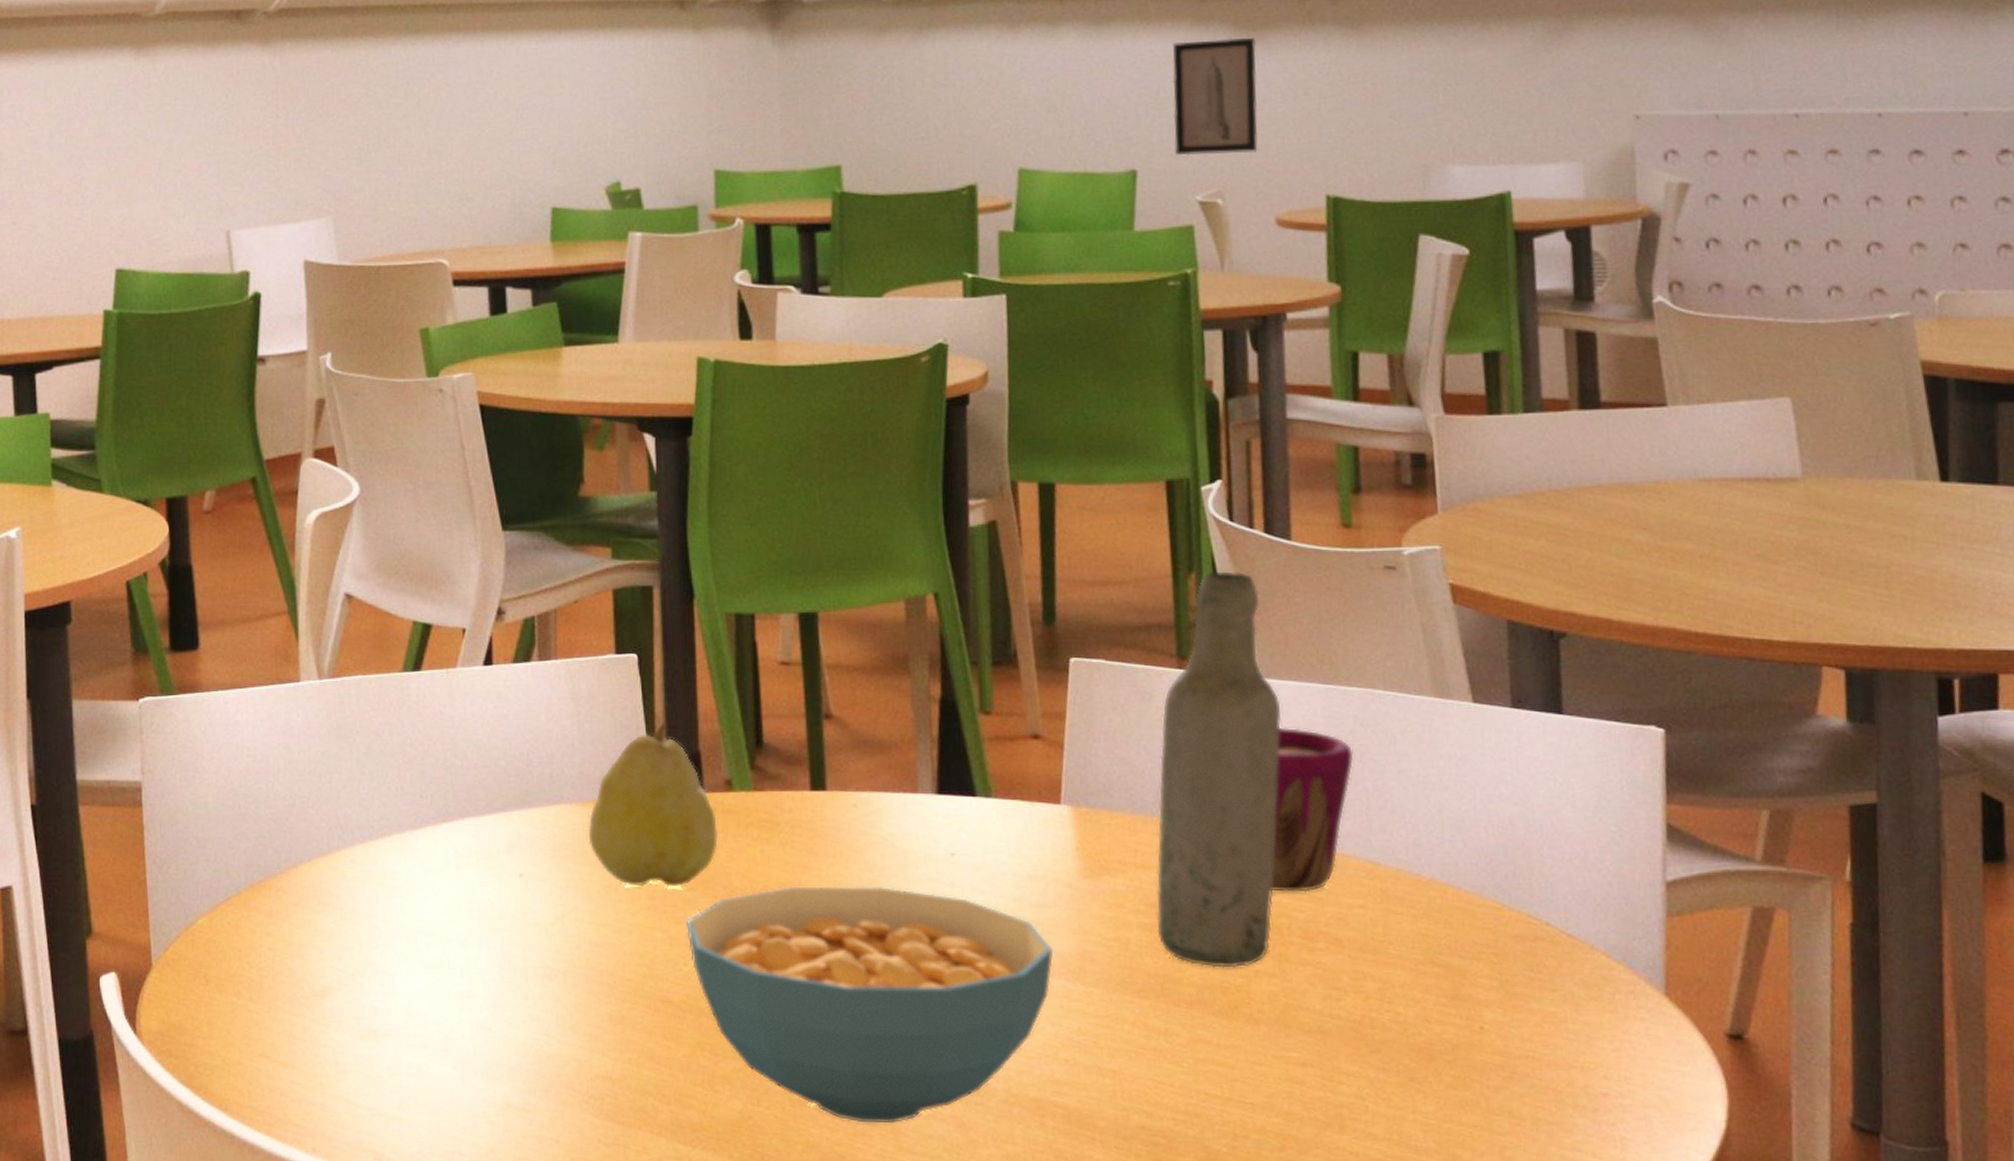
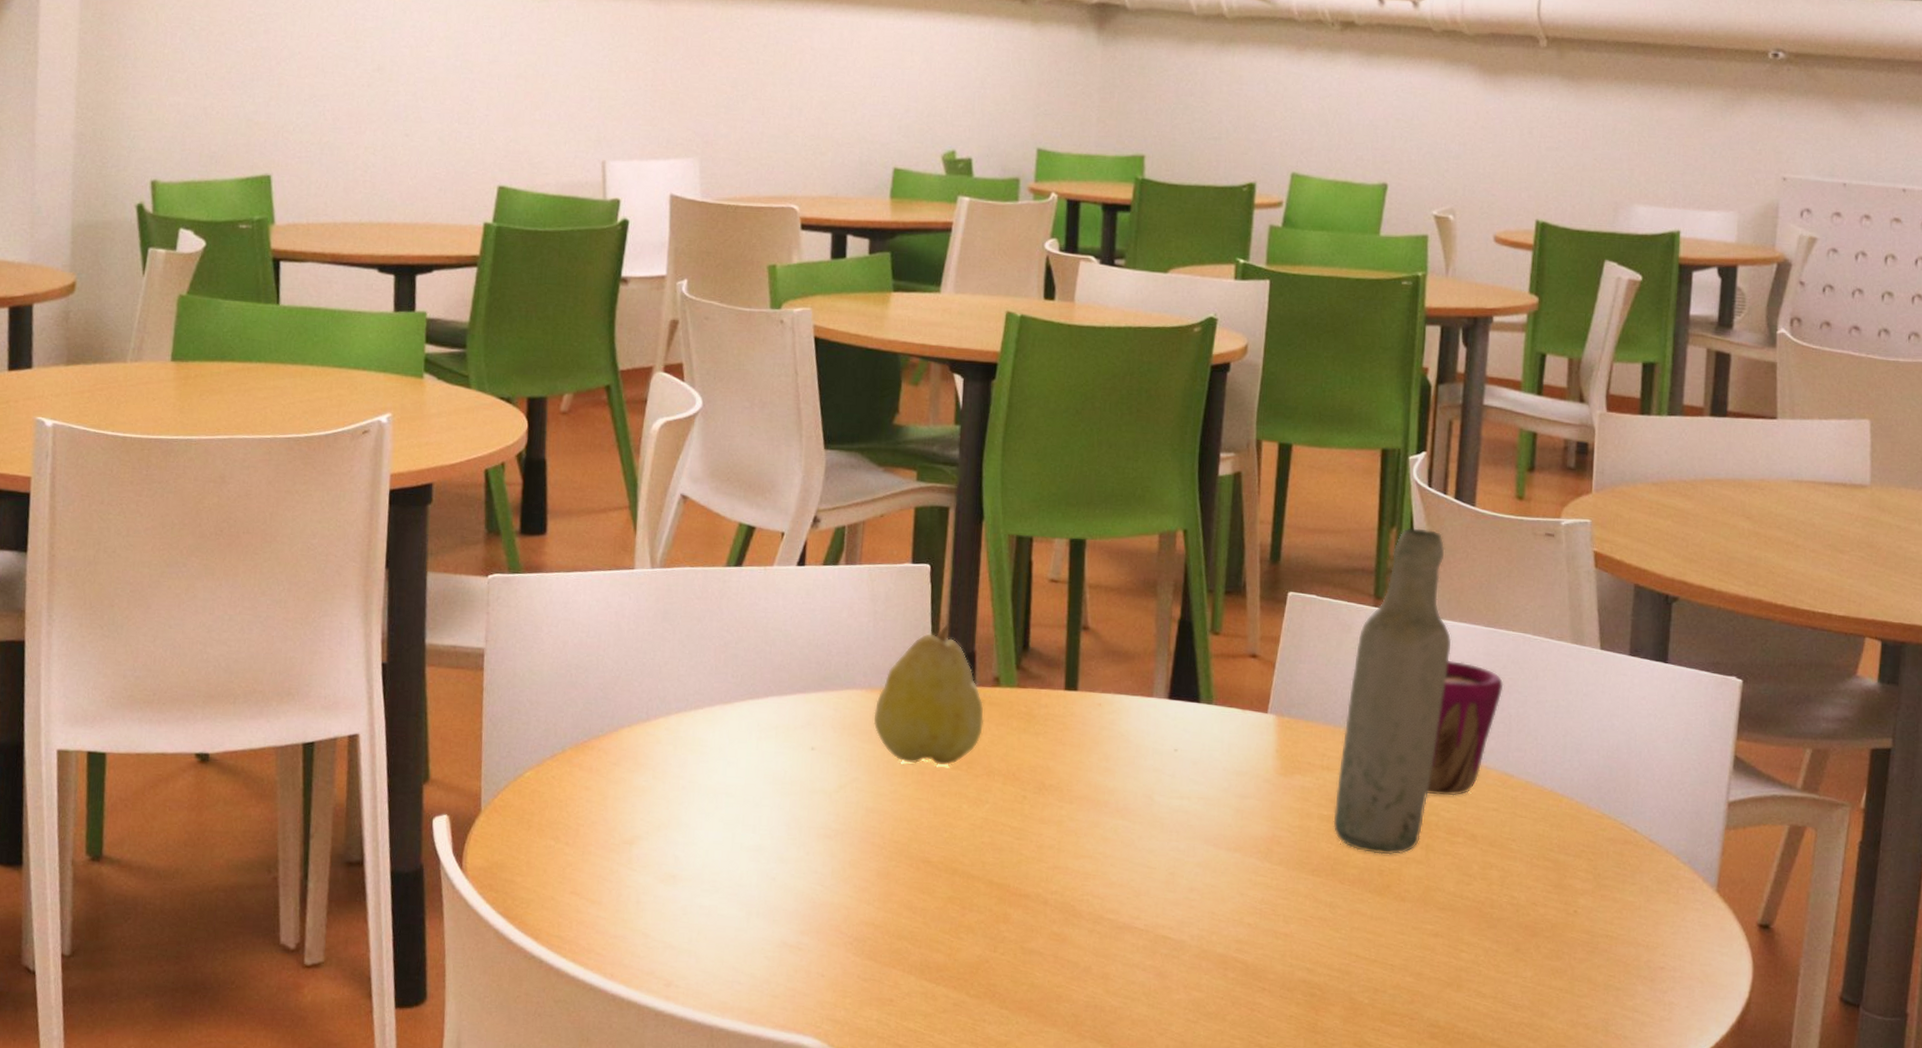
cereal bowl: present [686,886,1054,1124] -> none [949,769,1249,970]
wall art: present [1172,38,1258,156] -> none [1419,77,1495,178]

